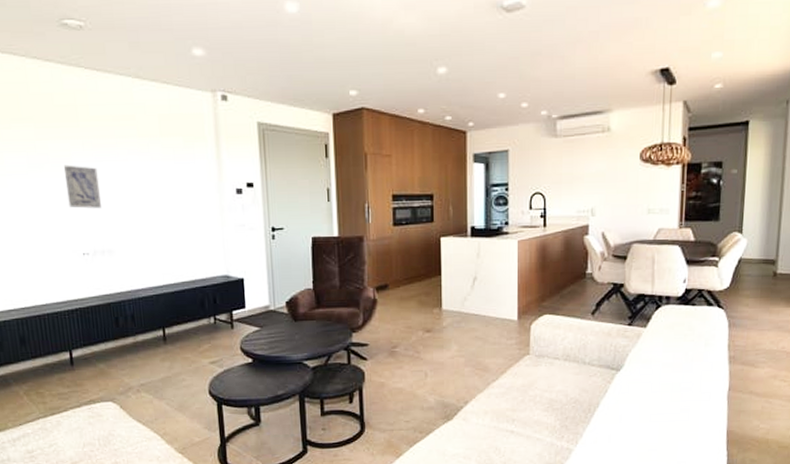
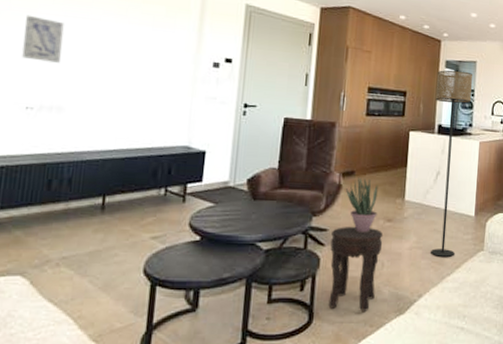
side table: none [373,339,424,419] -> present [328,226,384,311]
potted plant: none [382,290,416,345] -> present [346,177,378,233]
floor lamp: none [465,163,506,363] -> present [431,70,473,257]

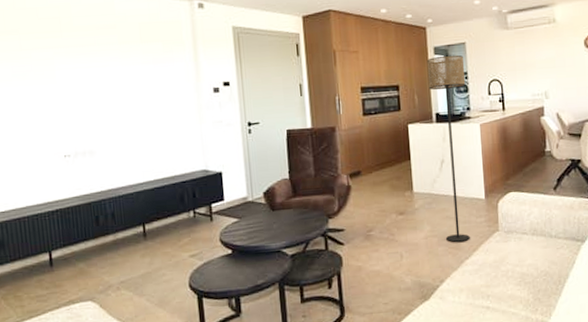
wall art: present [22,15,64,63] -> none [47,72,83,113]
side table: present [328,226,384,311] -> none [349,223,399,302]
potted plant: present [346,177,378,233] -> none [356,176,389,229]

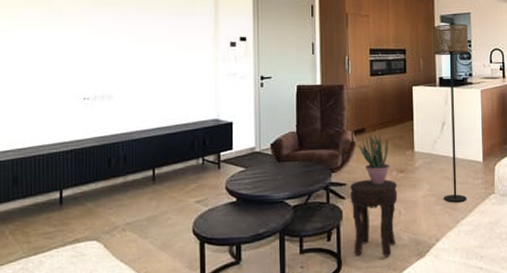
side table: none [349,223,399,302] -> present [350,179,398,257]
potted plant: none [356,176,389,229] -> present [359,134,390,185]

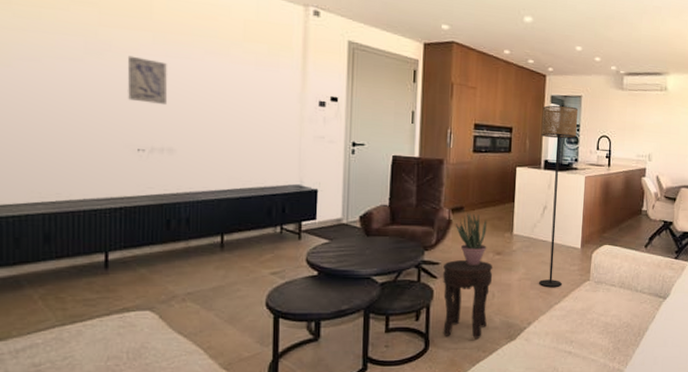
wall art: none [75,19,105,58] -> present [128,55,167,104]

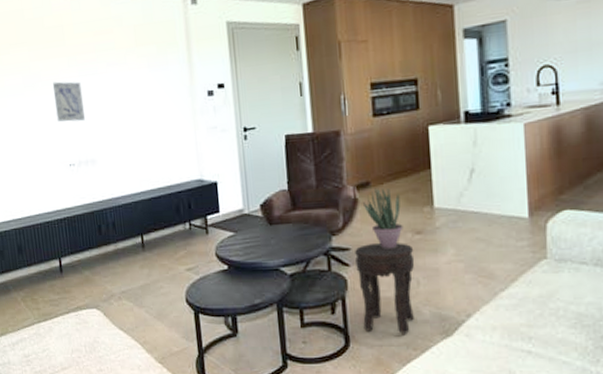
floor lamp: present [539,105,579,287] -> none [453,36,507,269]

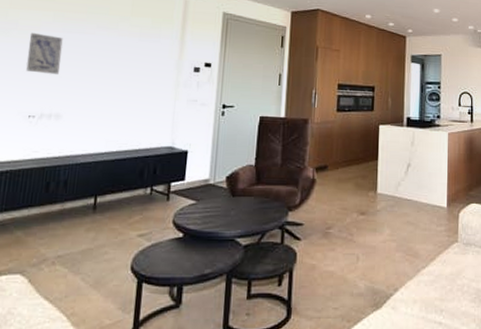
side table: present [355,242,415,334] -> none [306,220,358,306]
potted plant: present [363,188,403,249] -> none [320,172,351,227]

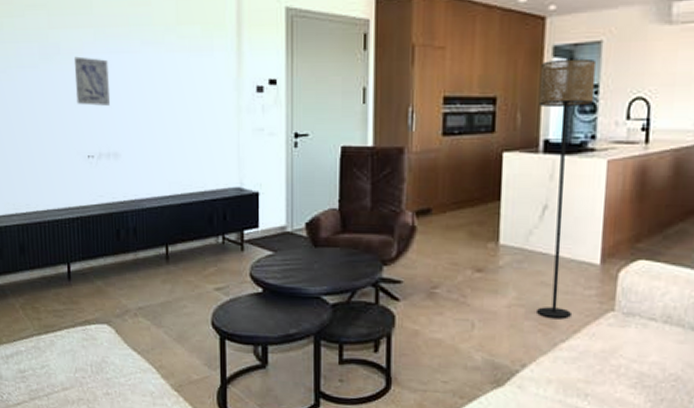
floor lamp: none [402,64,439,249] -> present [537,58,597,318]

